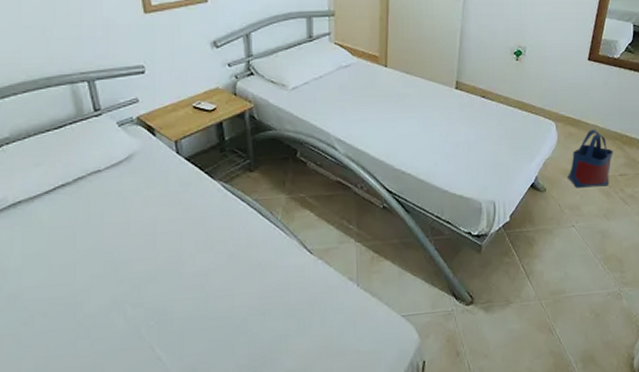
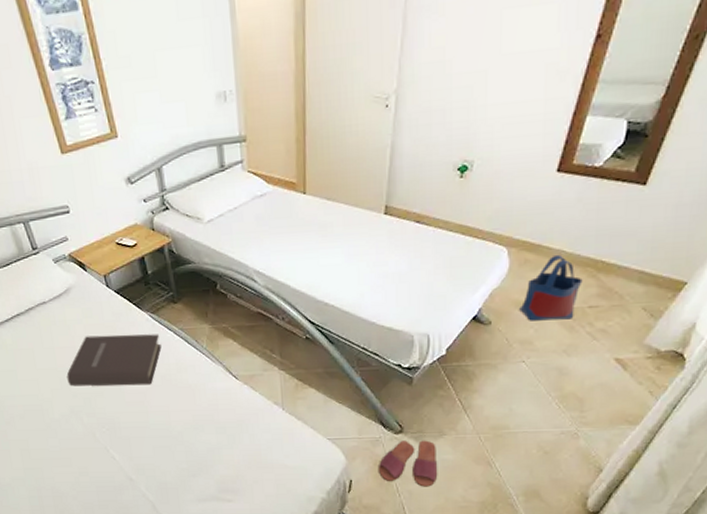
book: none [114,205,232,271] -> present [66,334,161,387]
slippers: none [451,310,506,362] -> present [379,440,438,487]

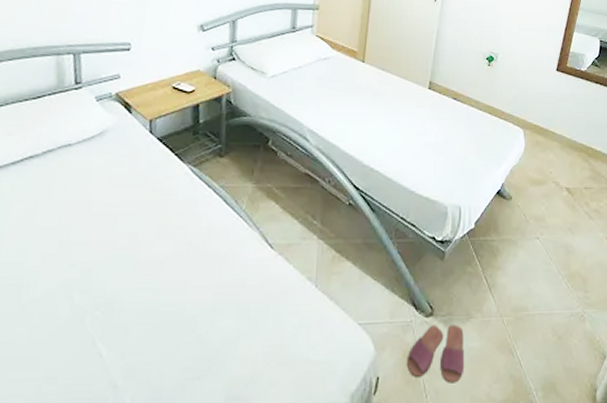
book: present [66,334,161,387] -> none [68,188,196,253]
tote bag: present [519,254,583,321] -> none [534,139,579,199]

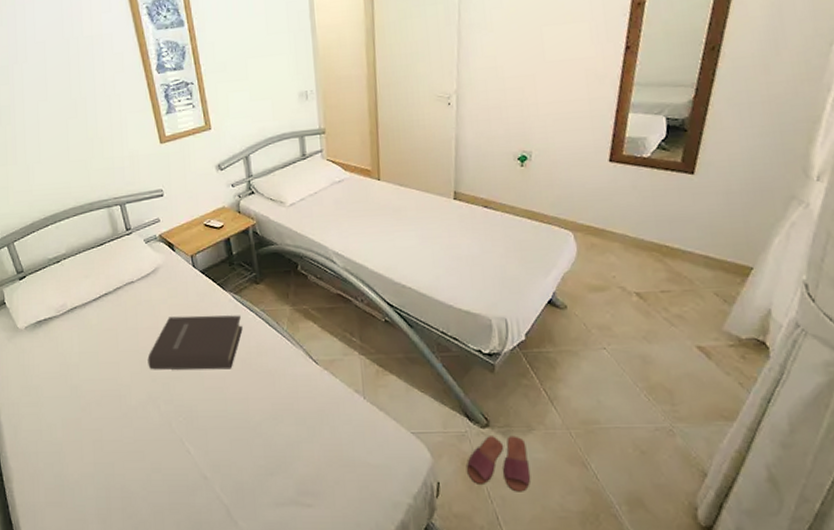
book: none [68,188,196,253] -> present [147,315,243,370]

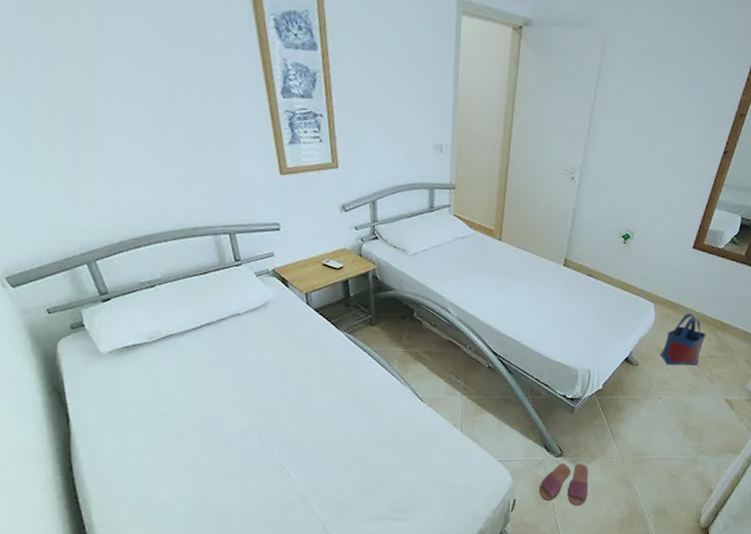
book: present [147,315,243,370] -> none [251,351,353,403]
tote bag: none [593,239,651,306] -> present [660,313,706,366]

